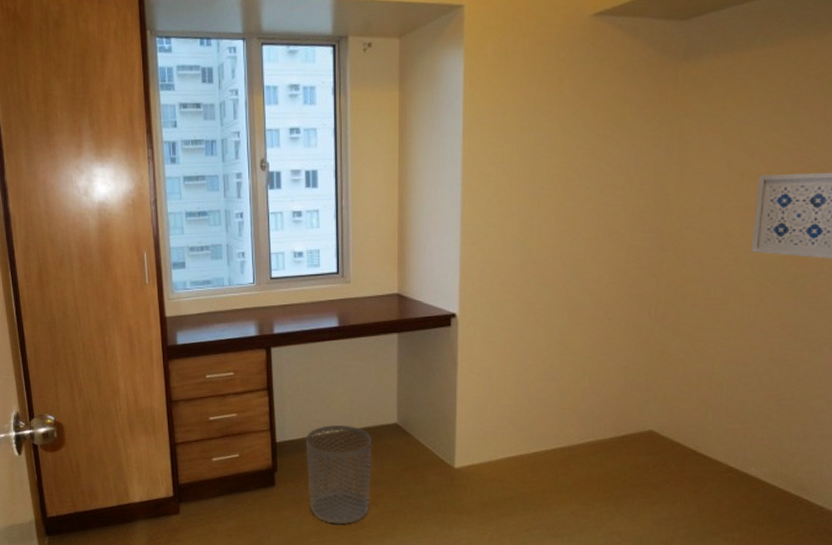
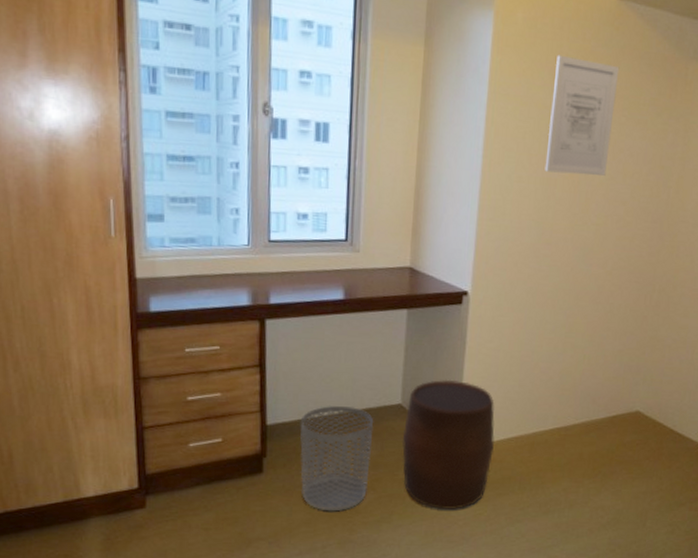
stool: none [400,399,494,528] -> present [402,379,495,509]
wall art: none [526,78,600,192] -> present [544,54,620,177]

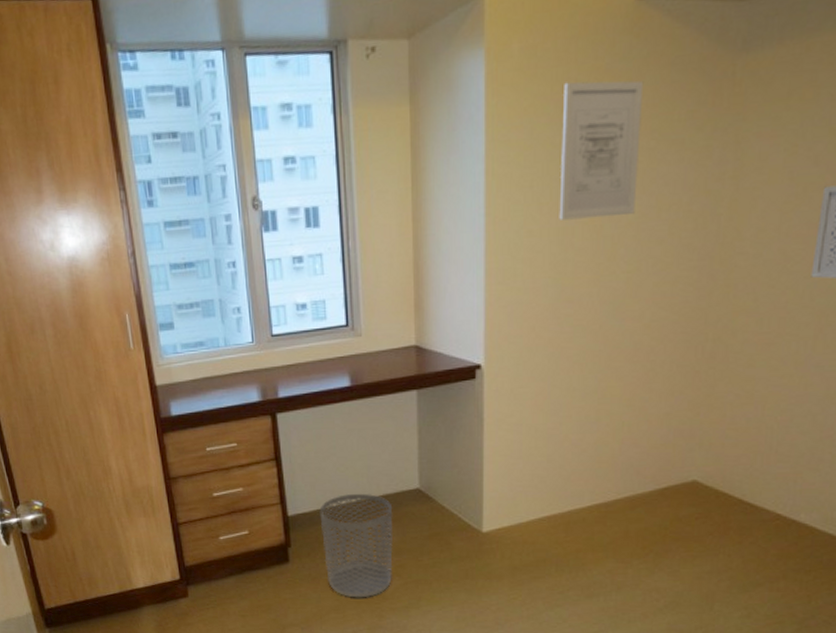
stool: present [402,379,495,509] -> none [423,459,525,594]

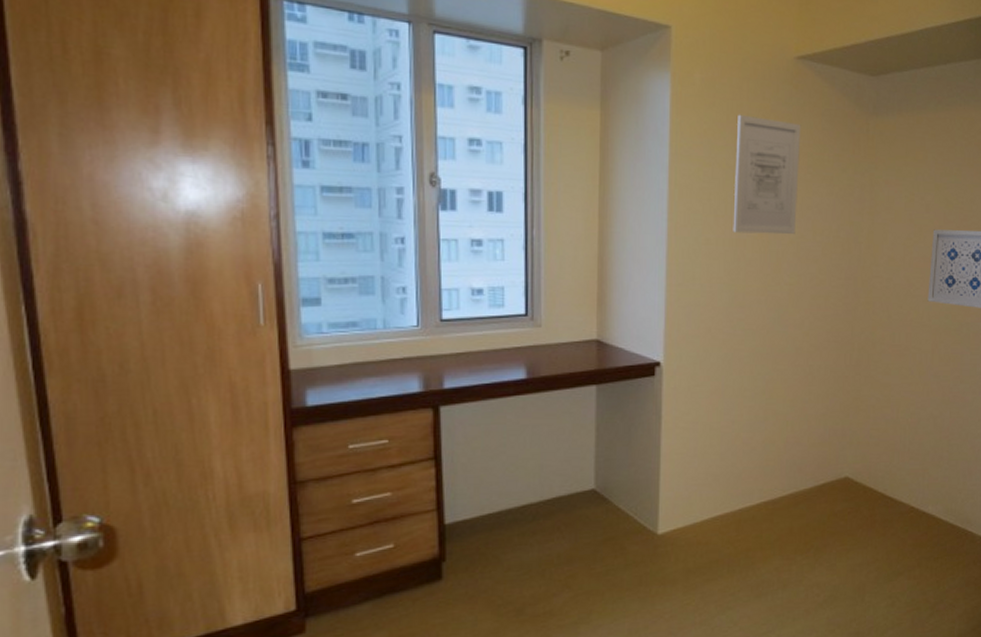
waste bin: present [319,493,393,597] -> none [482,495,566,616]

